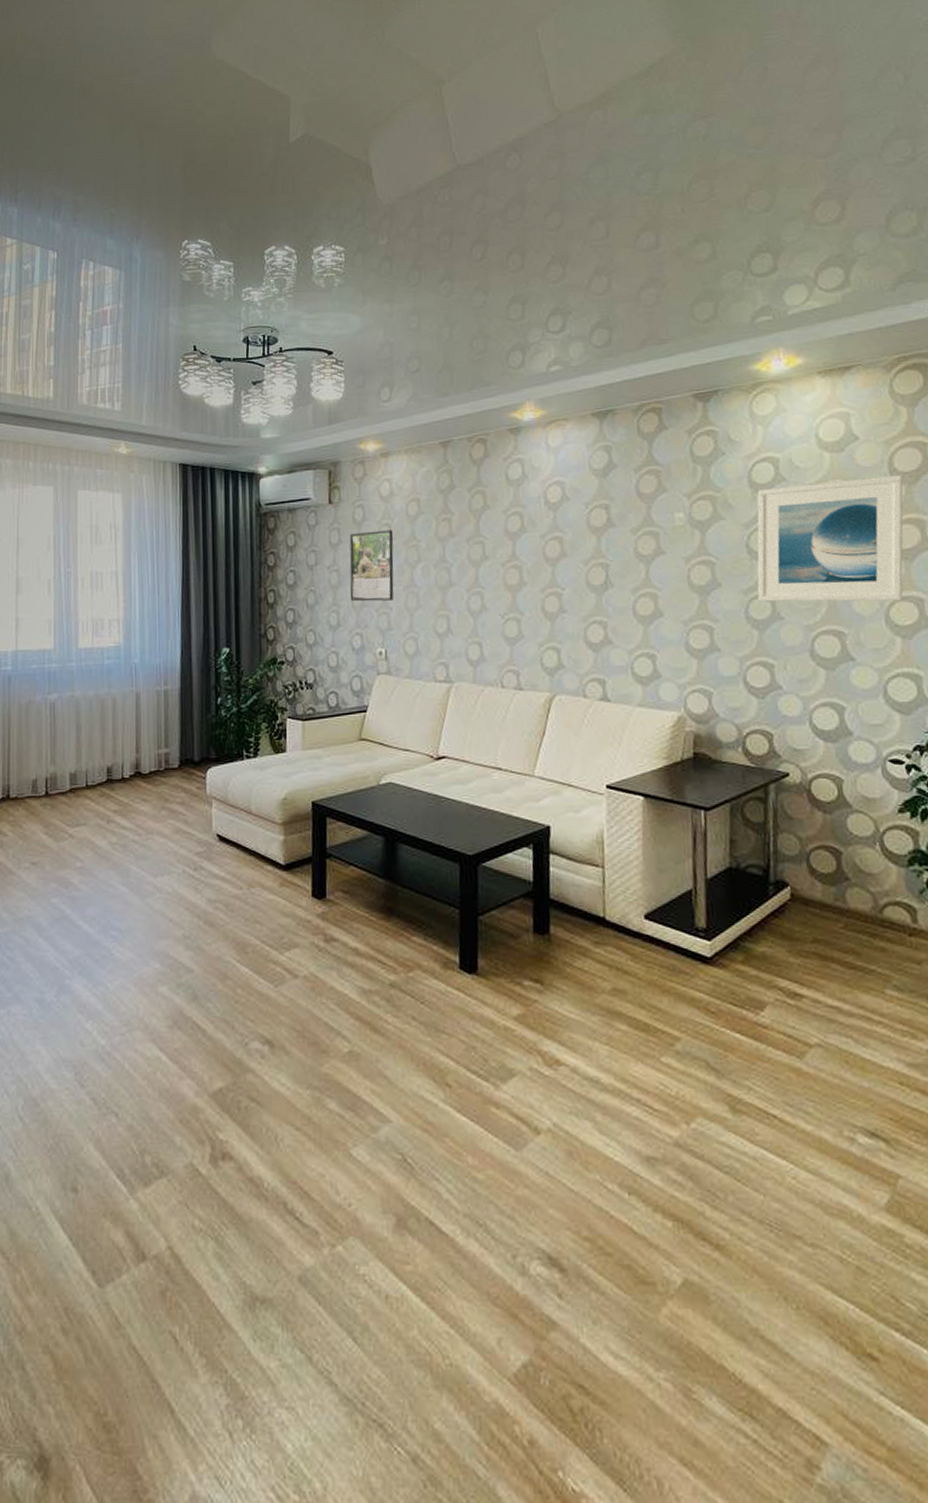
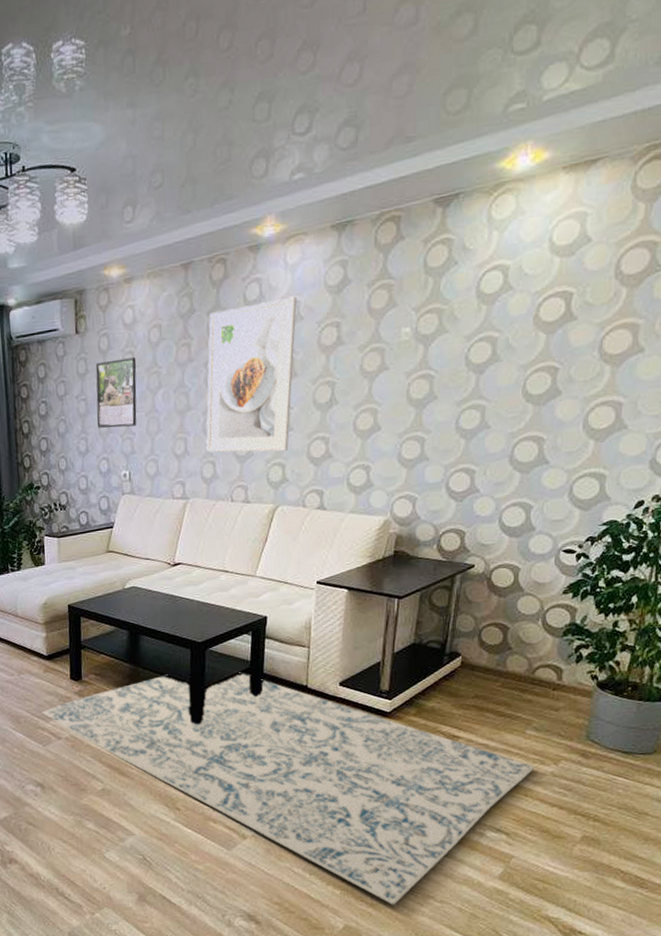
rug: none [274,895,906,1248] -> present [41,672,535,905]
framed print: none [470,477,563,635] -> present [206,296,297,453]
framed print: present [757,475,904,602] -> none [468,277,627,413]

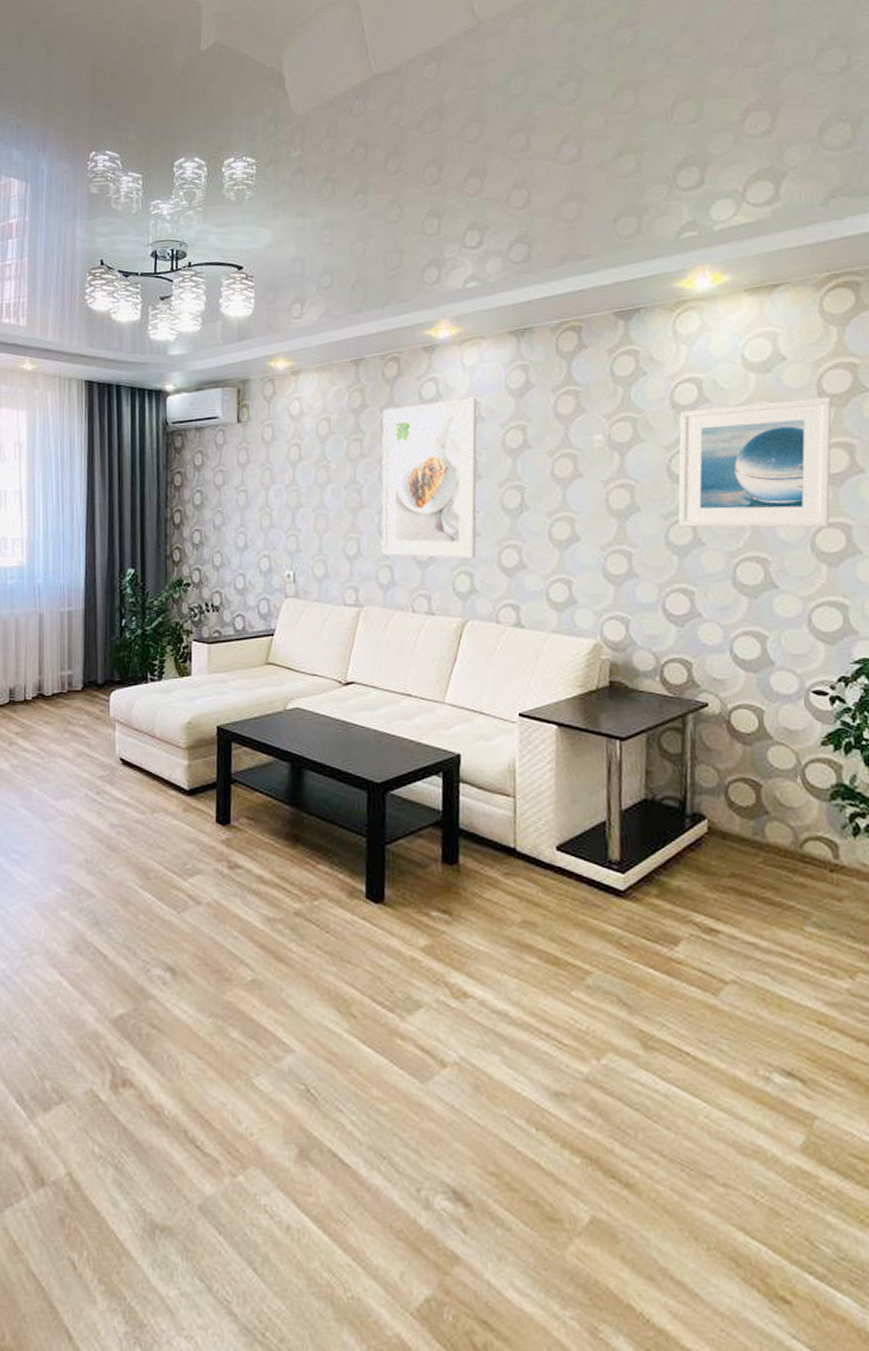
rug: present [41,672,535,905] -> none [177,823,825,1187]
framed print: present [95,357,137,428] -> none [258,450,303,523]
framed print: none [468,277,627,413] -> present [677,397,833,528]

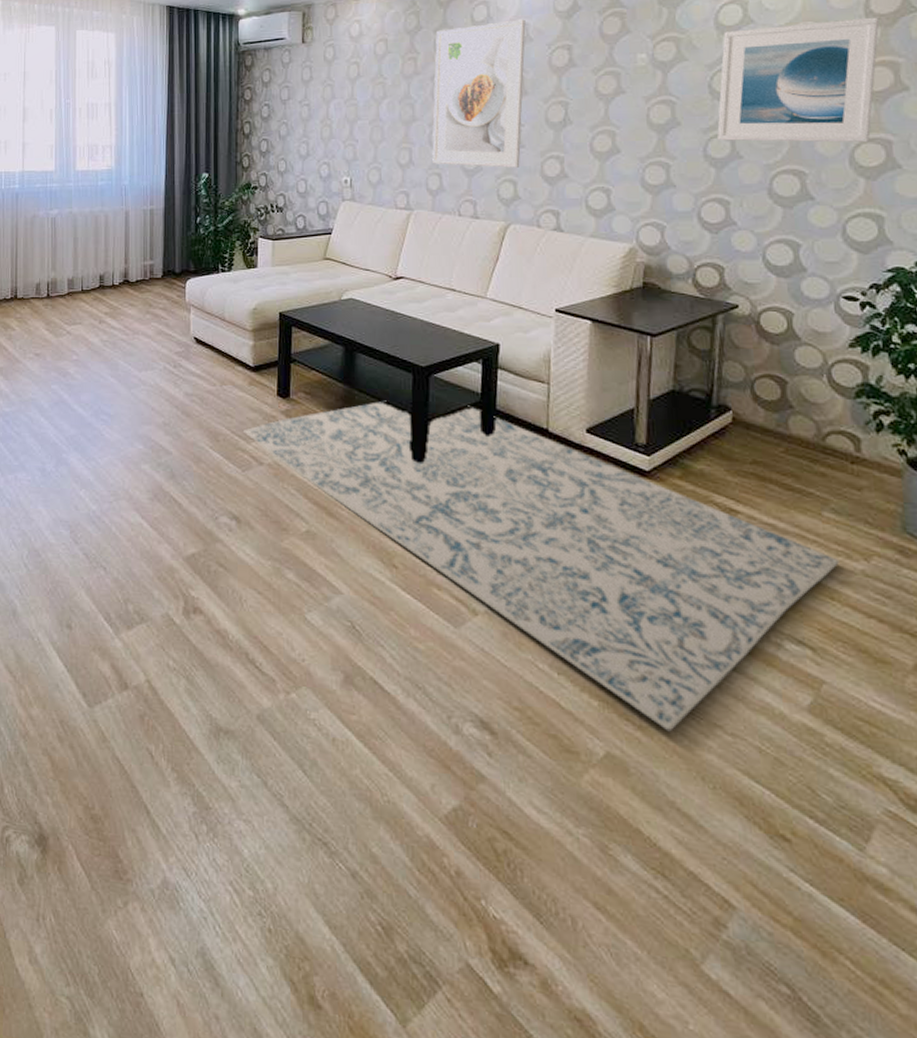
rug: none [177,823,825,1187] -> present [242,400,840,732]

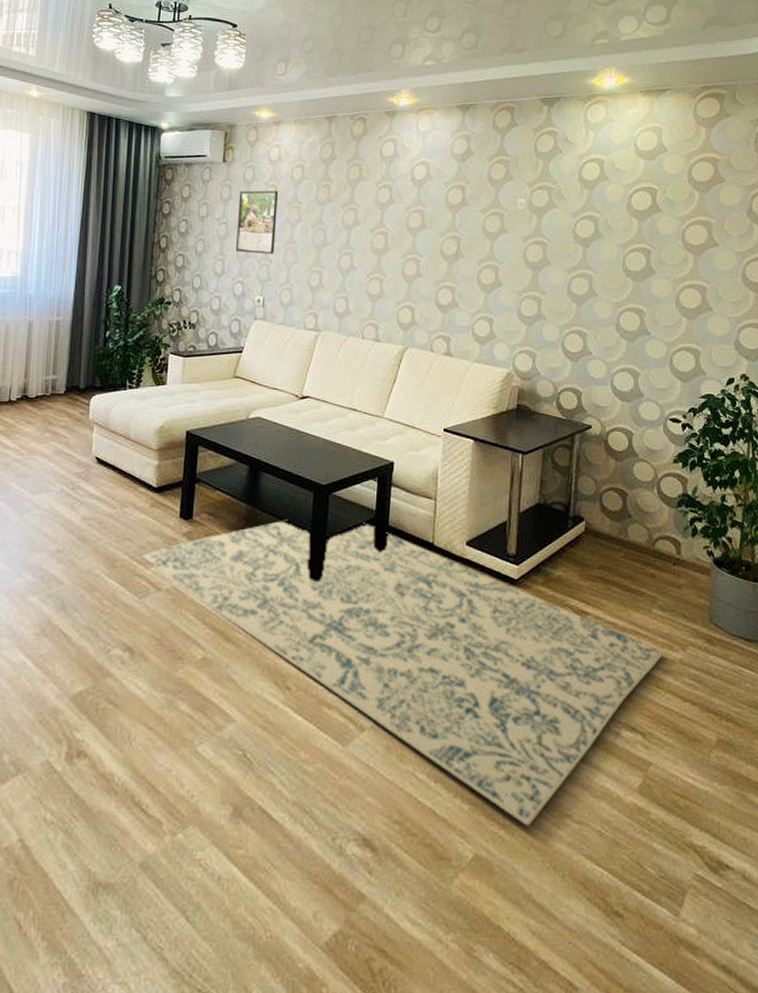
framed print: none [319,68,362,134] -> present [235,190,279,254]
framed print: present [432,19,526,168] -> none [341,158,427,295]
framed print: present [716,17,880,143] -> none [578,183,698,288]

